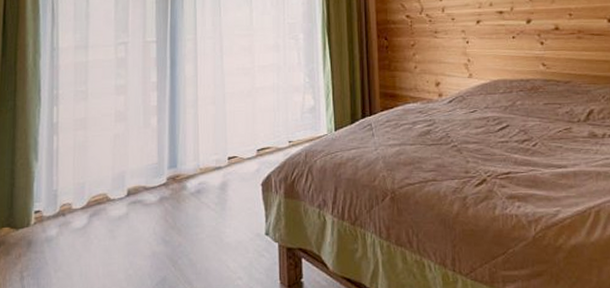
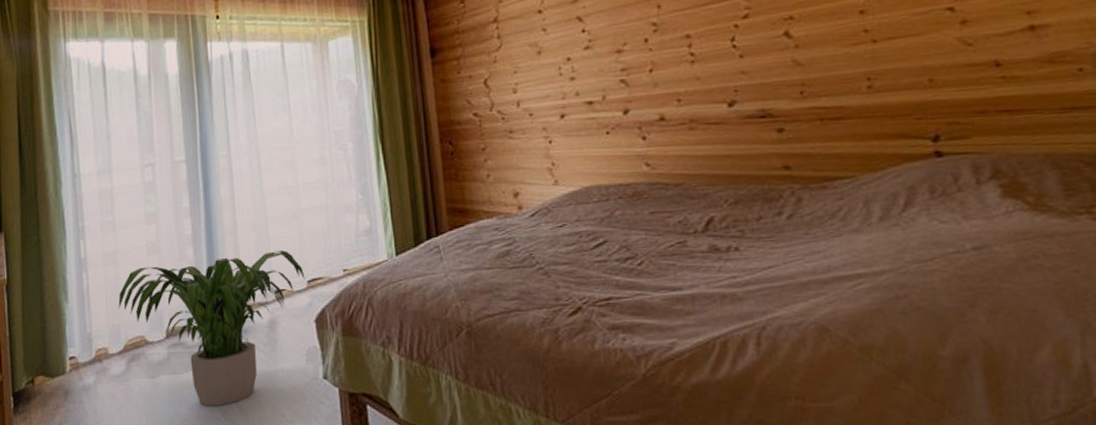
potted plant: none [85,123,255,258] -> present [118,250,305,406]

